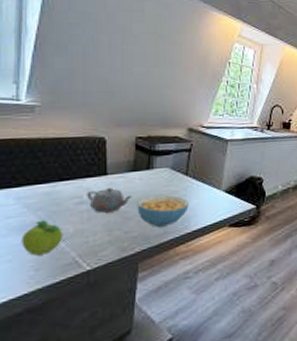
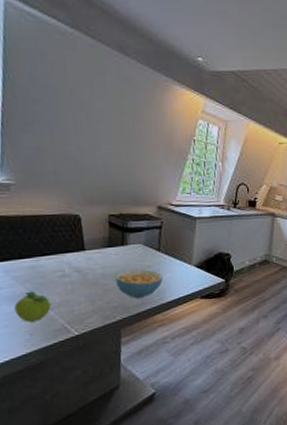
teapot: present [87,187,133,213] -> none [68,261,111,285]

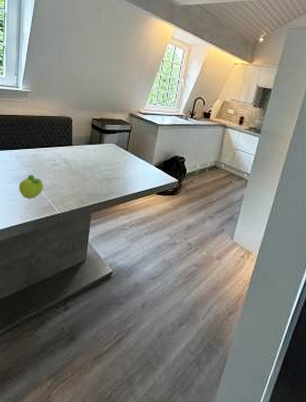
cereal bowl: present [115,269,163,298] -> none [91,164,128,188]

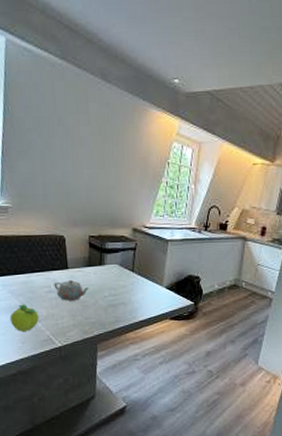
teapot: none [59,155,89,173] -> present [54,279,90,301]

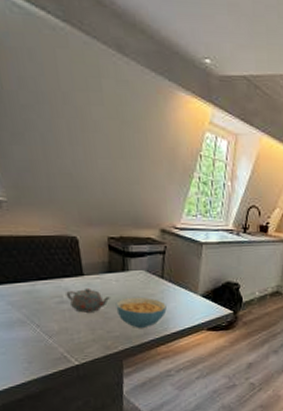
fruit: present [9,304,39,332] -> none [11,317,50,350]
cereal bowl: none [93,288,136,316] -> present [115,297,167,328]

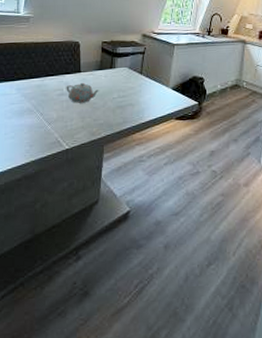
cereal bowl: present [115,297,167,328] -> none [103,90,143,117]

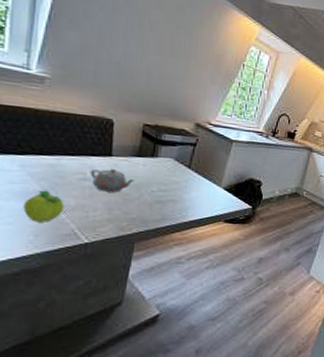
fruit: none [21,107,49,135] -> present [23,190,64,223]

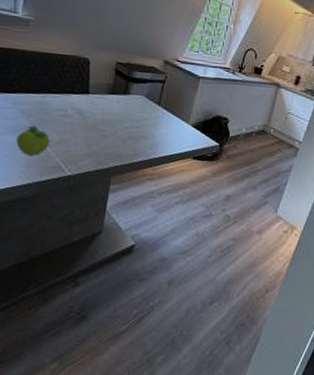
teapot: present [90,168,136,192] -> none [71,105,111,128]

